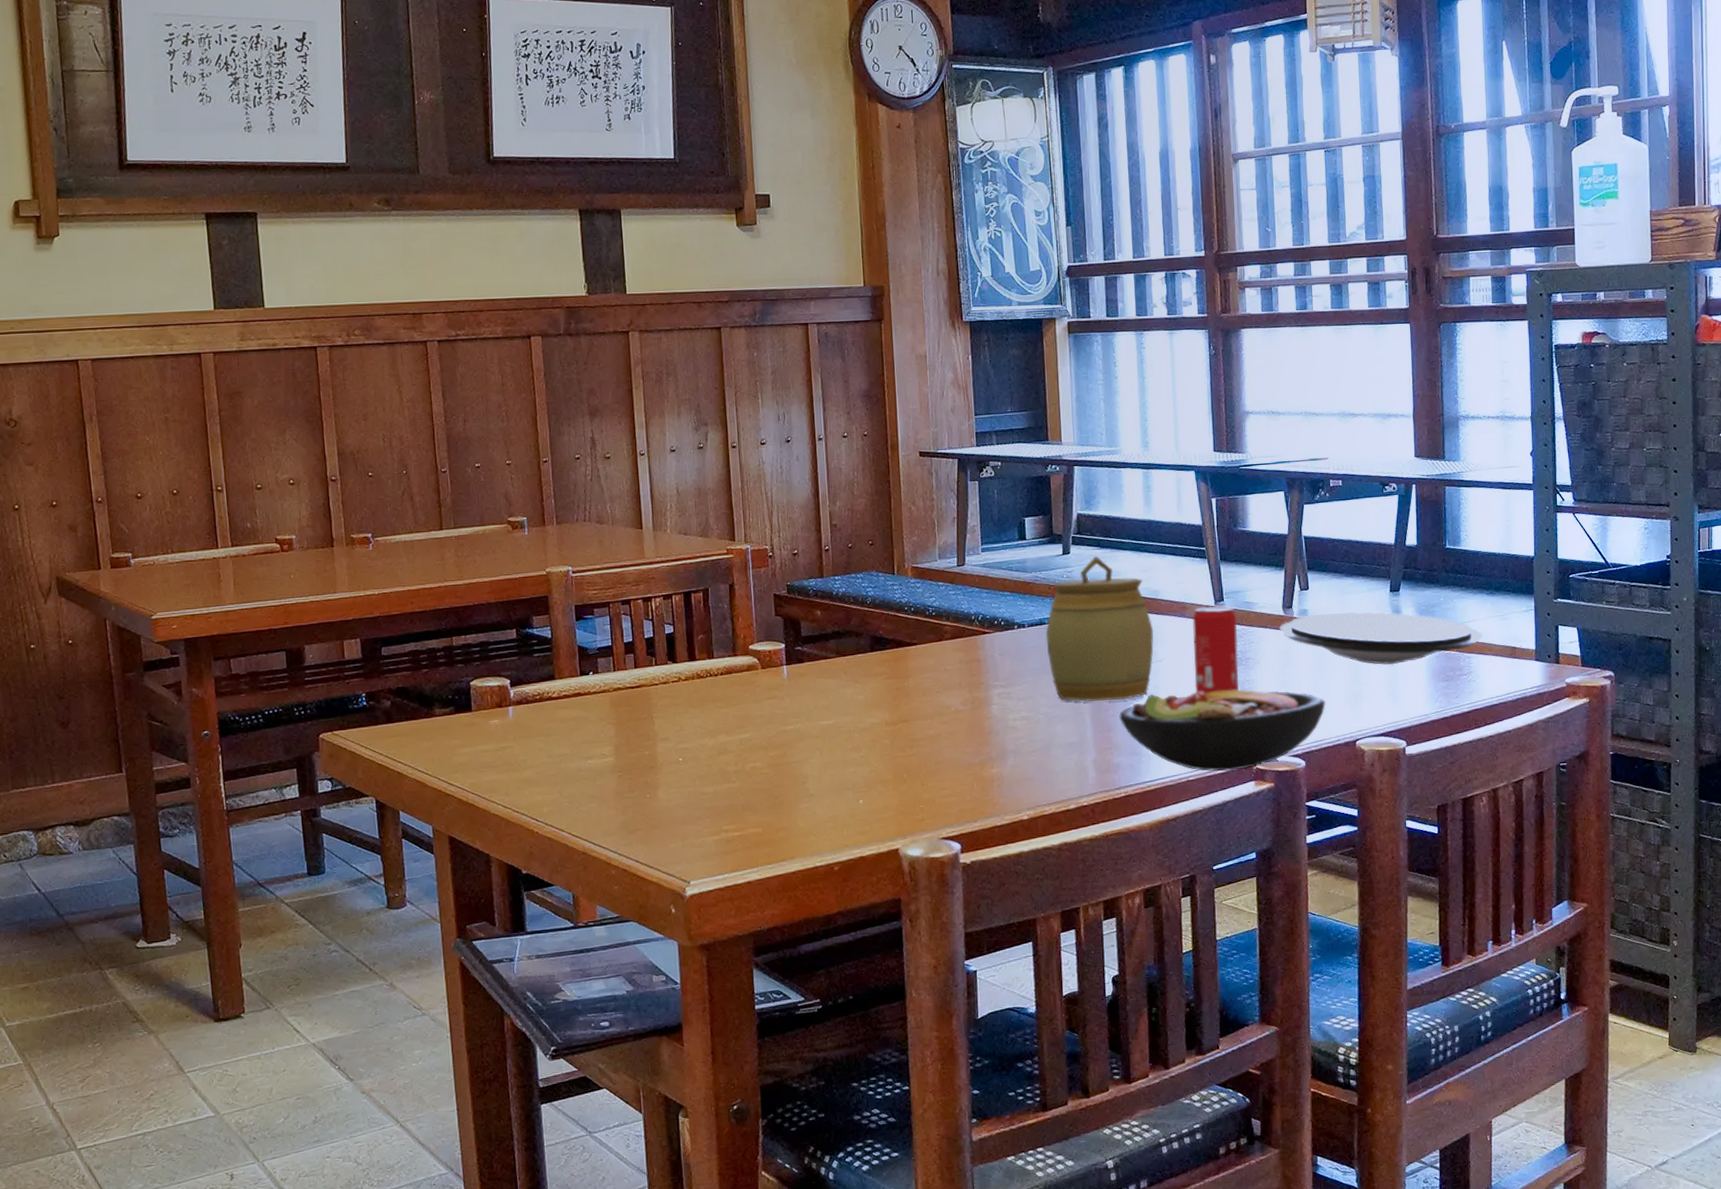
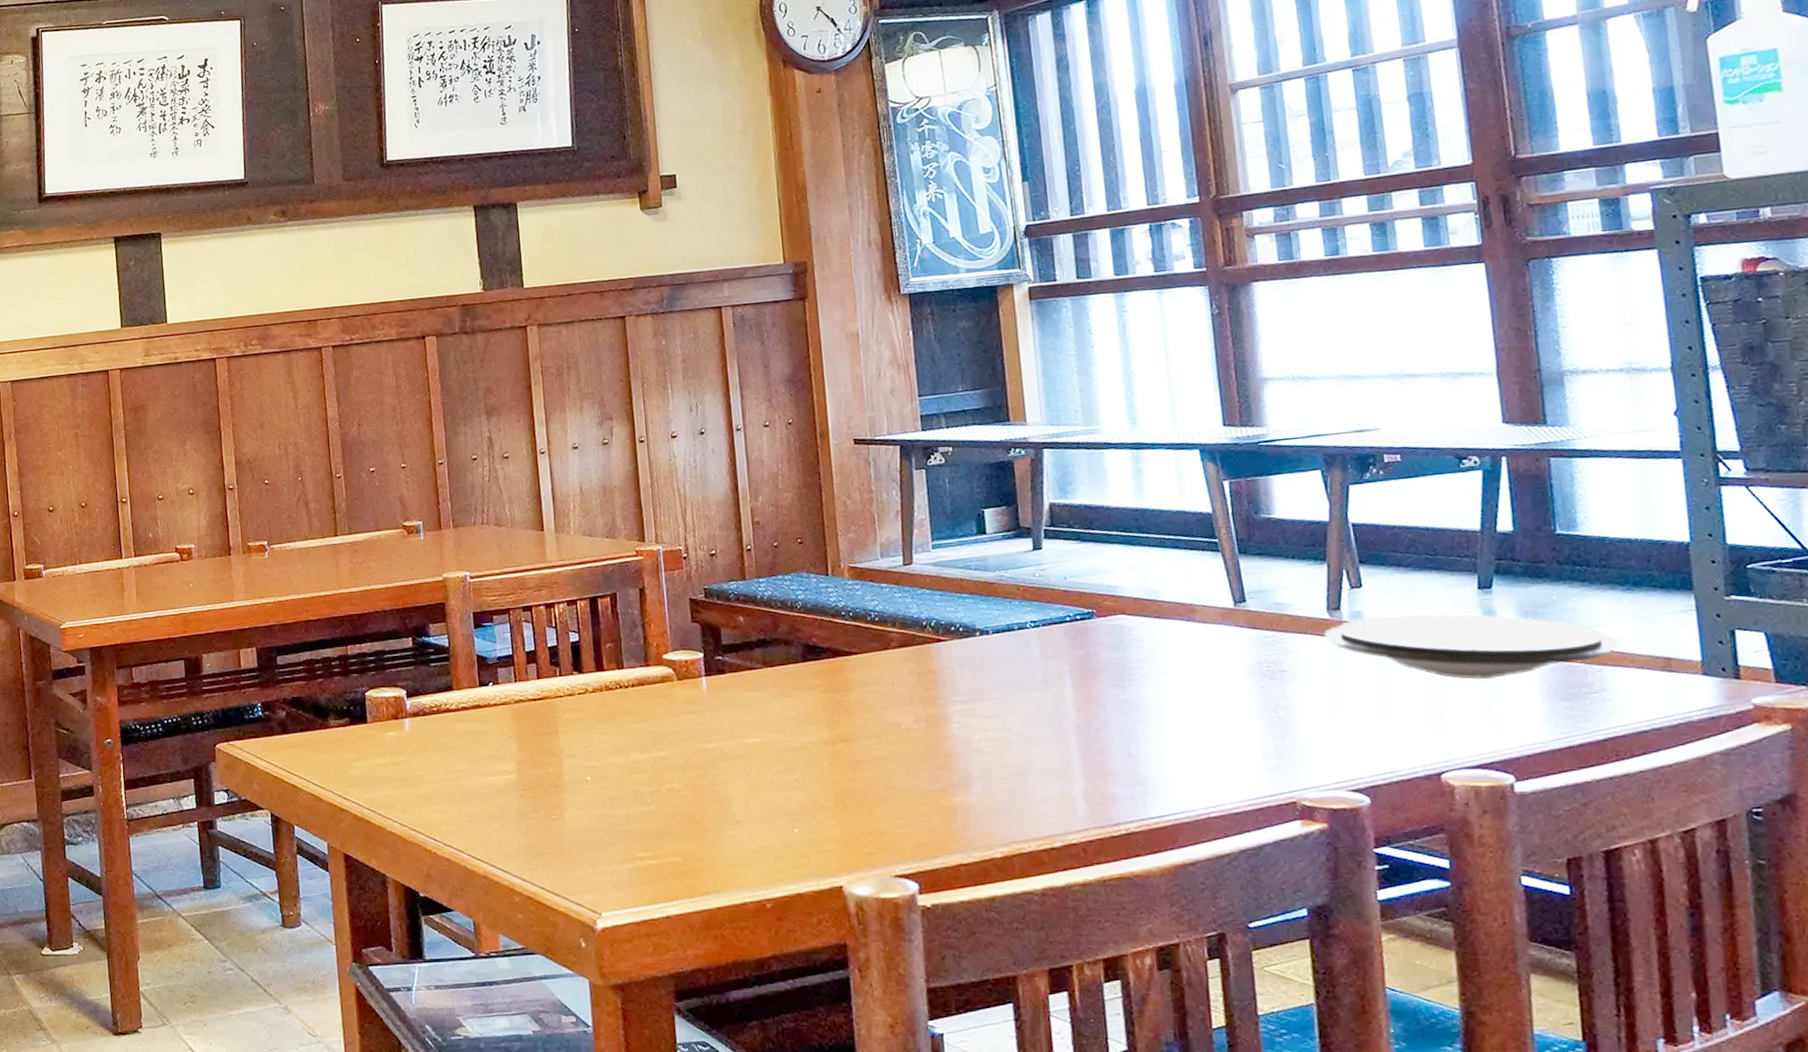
jar: present [1045,556,1154,702] -> none [1015,551,1155,721]
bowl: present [1119,689,1326,772] -> none [1114,708,1395,808]
beverage can: present [1192,606,1239,694] -> none [1205,608,1272,714]

